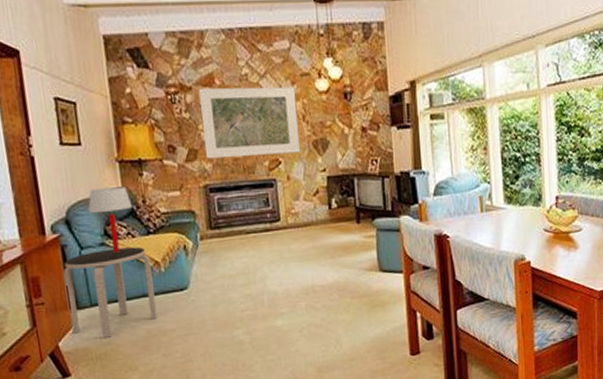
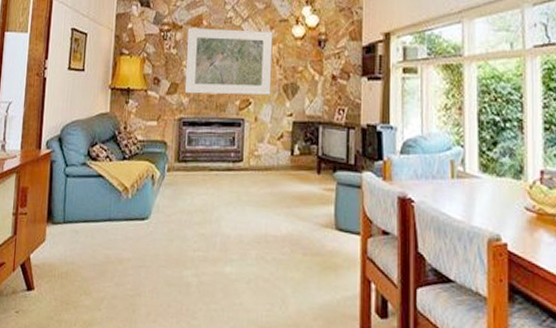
side table: present [63,247,158,338] -> none [43,169,121,257]
table lamp: present [88,187,133,253] -> none [79,111,115,174]

